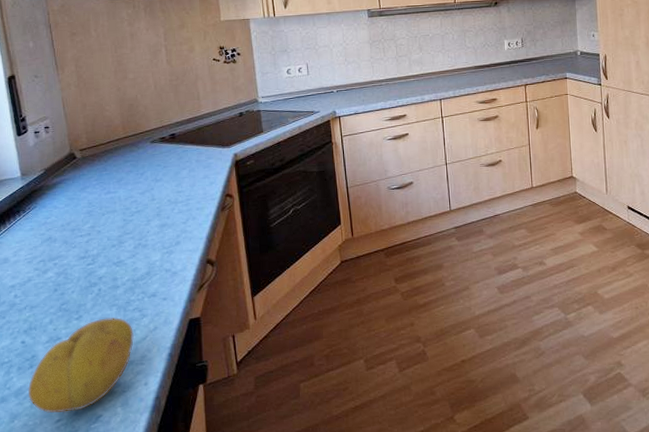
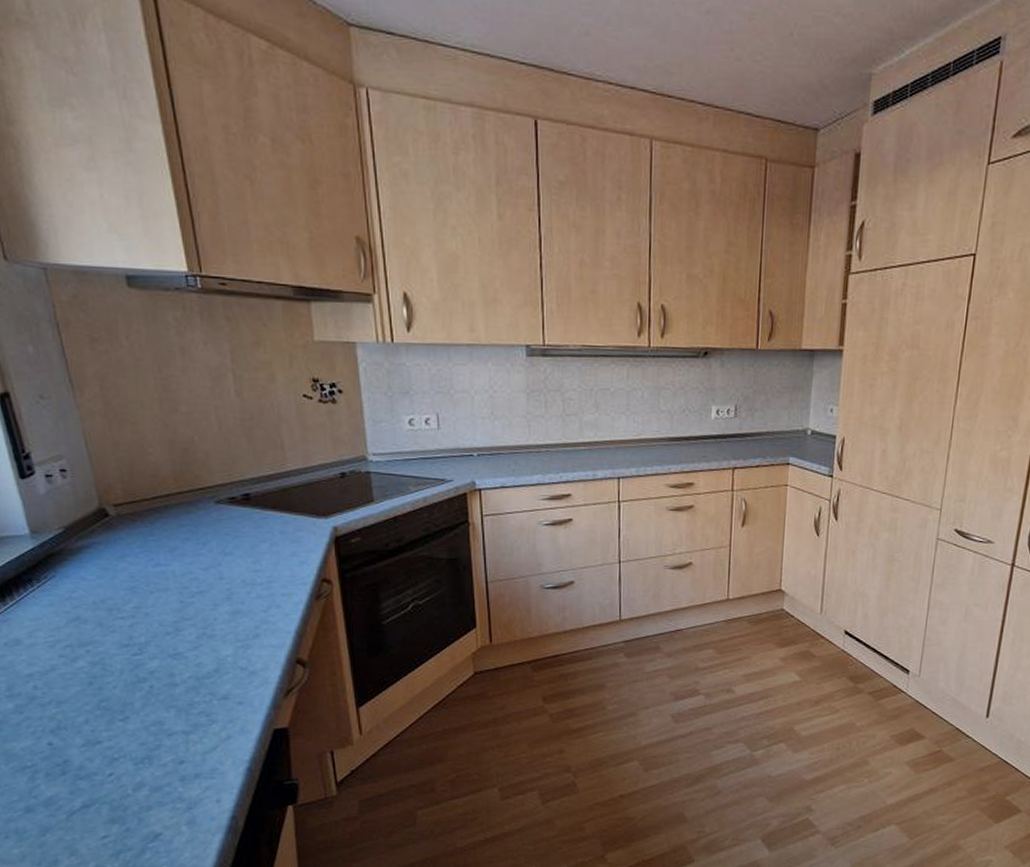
fruit: present [27,317,135,414] -> none [60,721,201,829]

